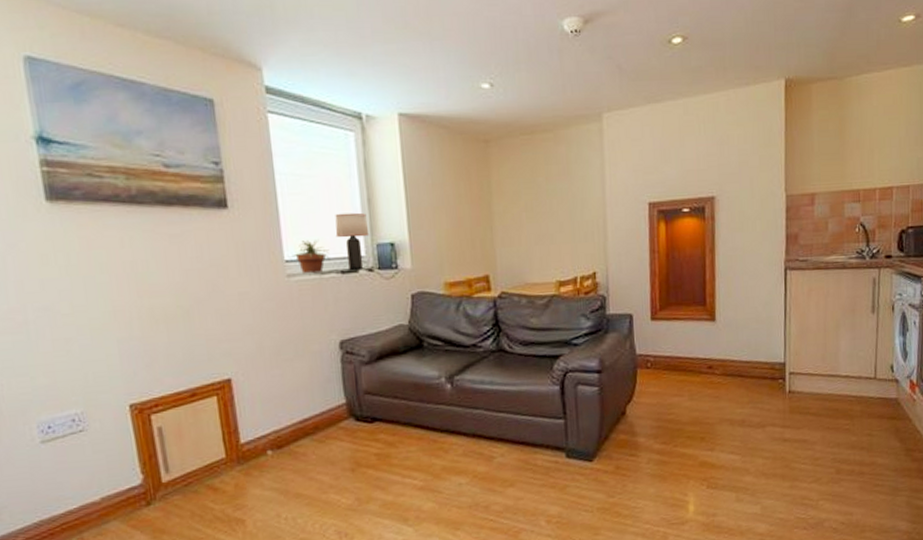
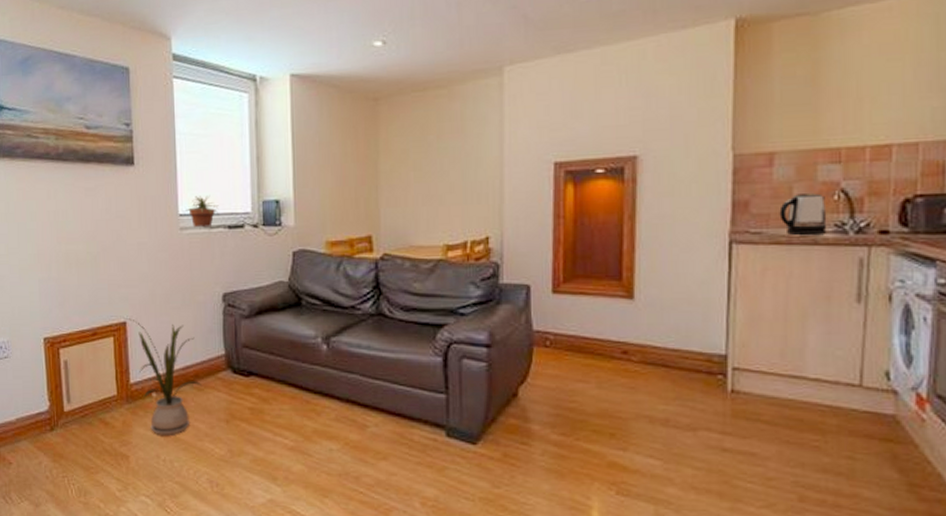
house plant: none [228,374,322,494] -> present [124,318,201,435]
table lamp: present [335,212,370,271] -> none [225,170,257,227]
kettle: none [819,226,852,262] -> present [779,192,827,236]

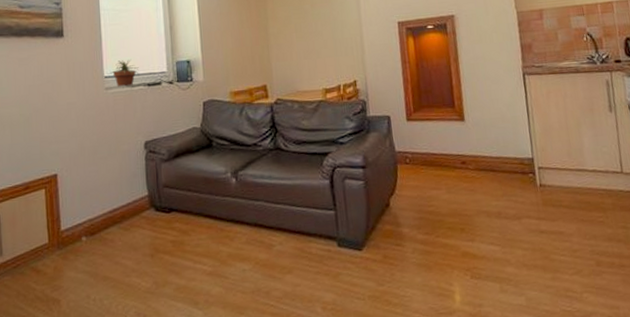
house plant: present [124,318,201,435] -> none [55,170,128,276]
kettle: present [779,192,827,236] -> none [551,36,584,67]

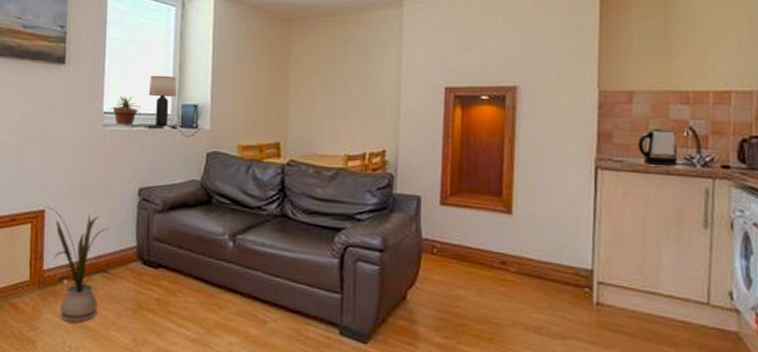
house plant: none [55,170,128,276] -> present [43,206,112,323]
table lamp: none [144,37,171,84] -> present [148,75,177,127]
kettle: none [551,36,584,67] -> present [638,128,678,166]

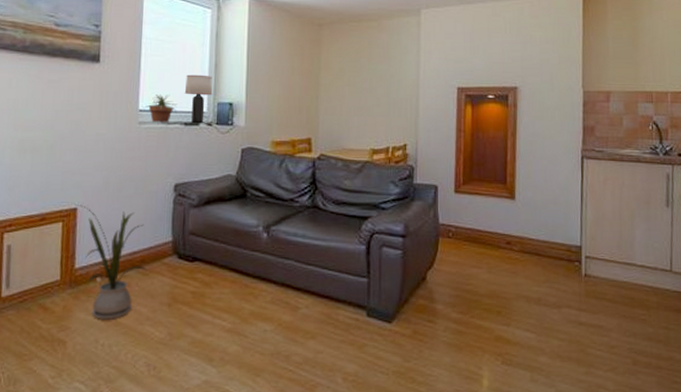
kettle: present [638,128,678,166] -> none [614,122,646,155]

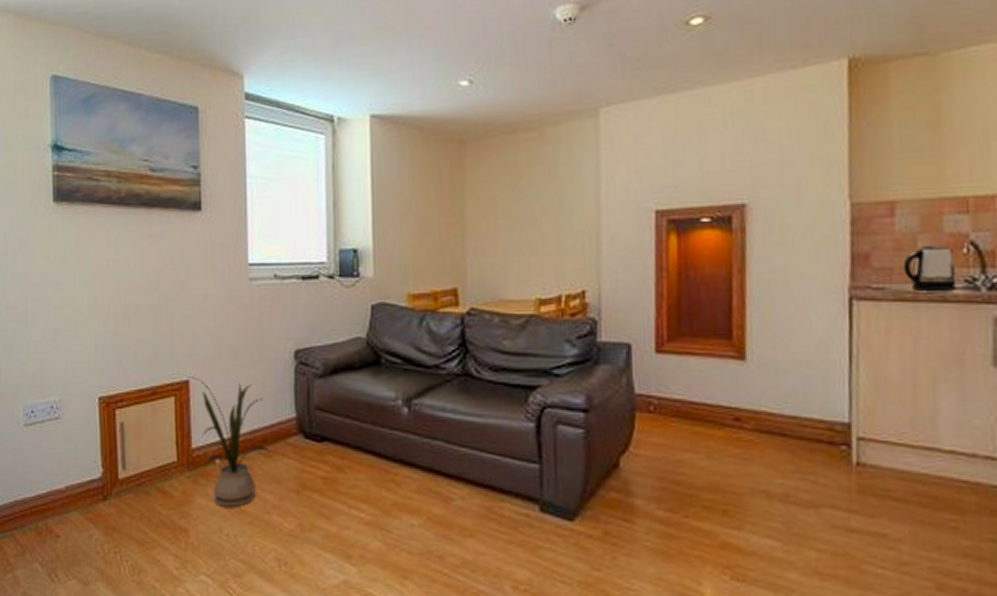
potted plant: present [143,94,177,123] -> none [253,244,292,279]
table lamp: present [184,74,213,124] -> none [299,216,333,277]
kettle: none [614,122,646,155] -> present [903,244,957,292]

